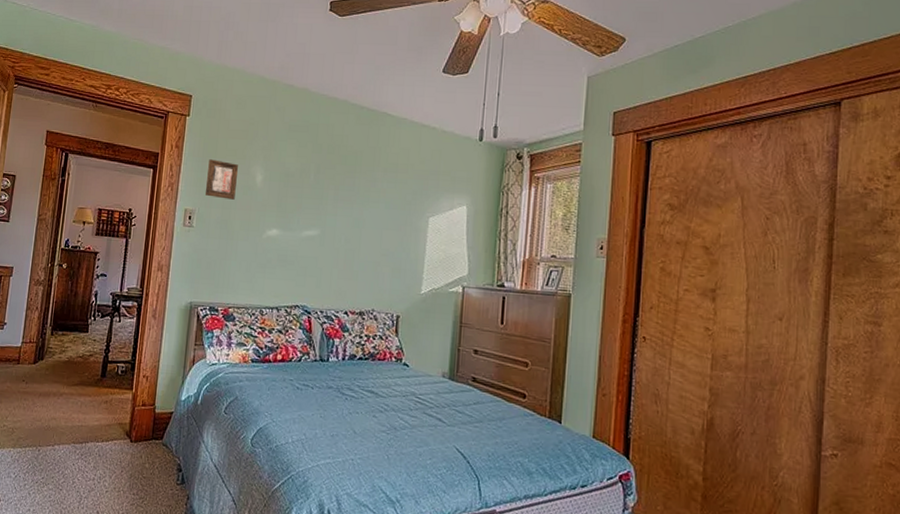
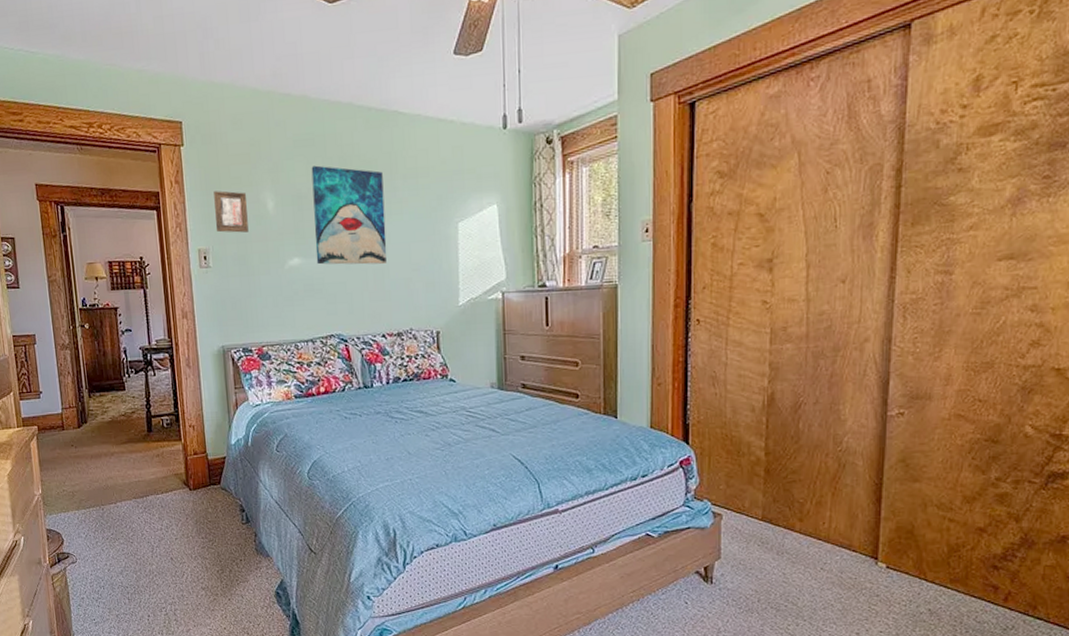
wall art: none [293,149,366,245] -> present [311,165,387,265]

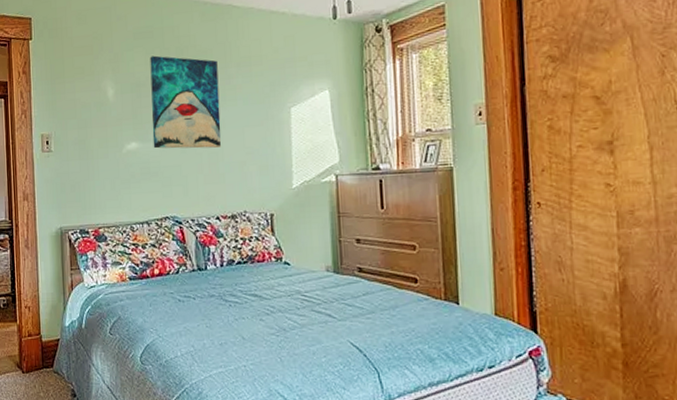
picture frame: present [214,190,249,233] -> none [58,80,89,119]

